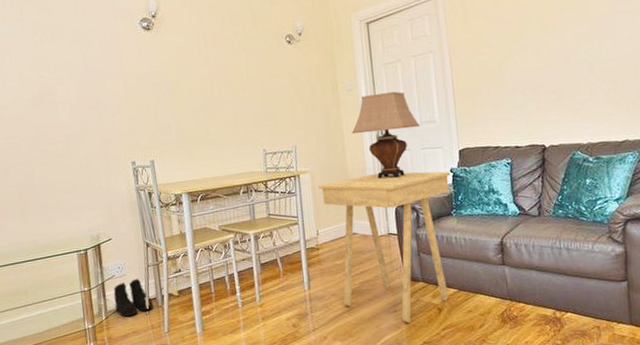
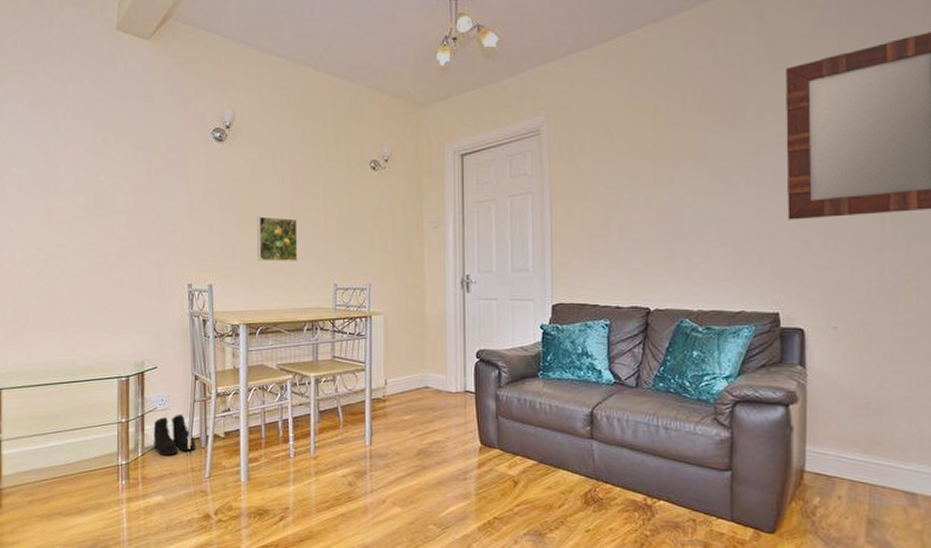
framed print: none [188,94,229,136] -> present [257,216,298,262]
side table: present [319,171,451,324] -> none [392,322,541,495]
table lamp: present [351,91,421,179] -> none [433,233,512,330]

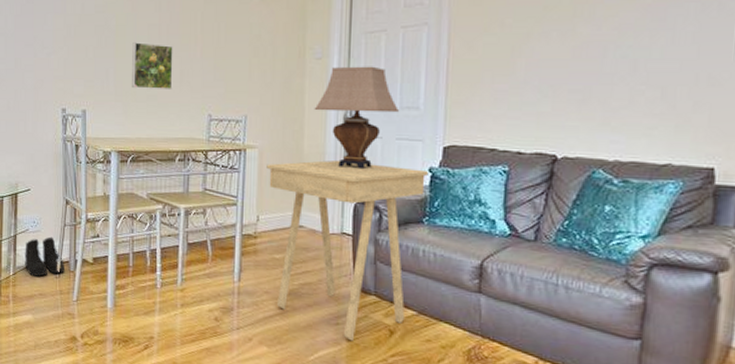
side table: none [392,322,541,495] -> present [267,159,429,342]
table lamp: none [433,233,512,330] -> present [314,66,400,170]

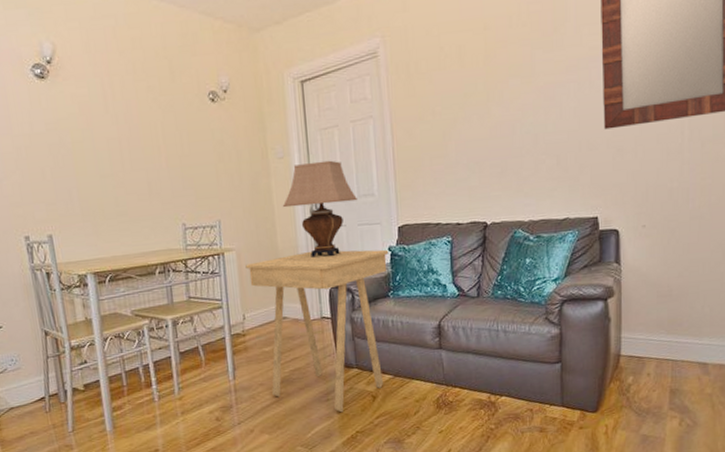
boots: present [25,236,64,277] -> none [6,371,55,416]
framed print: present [132,42,173,89] -> none [93,158,142,207]

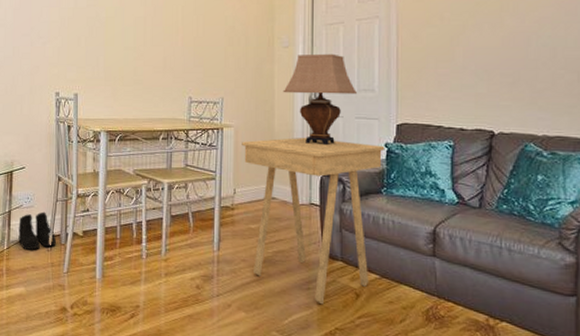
boots: none [6,371,55,416] -> present [18,211,56,250]

